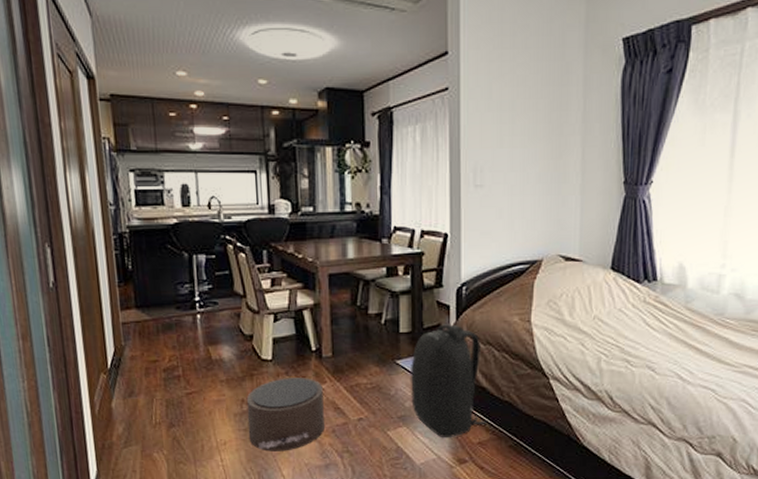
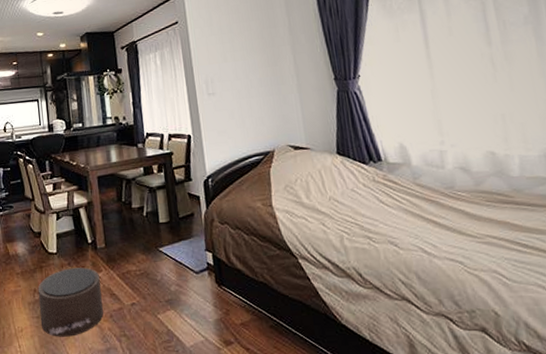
backpack: present [411,324,487,438] -> none [172,212,246,320]

